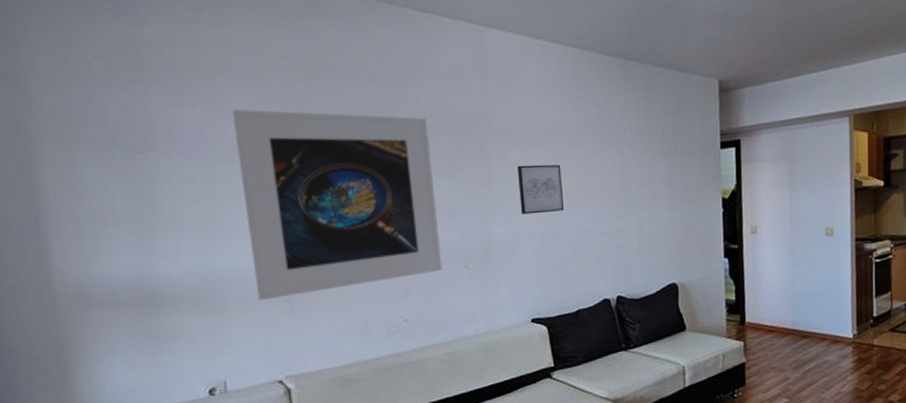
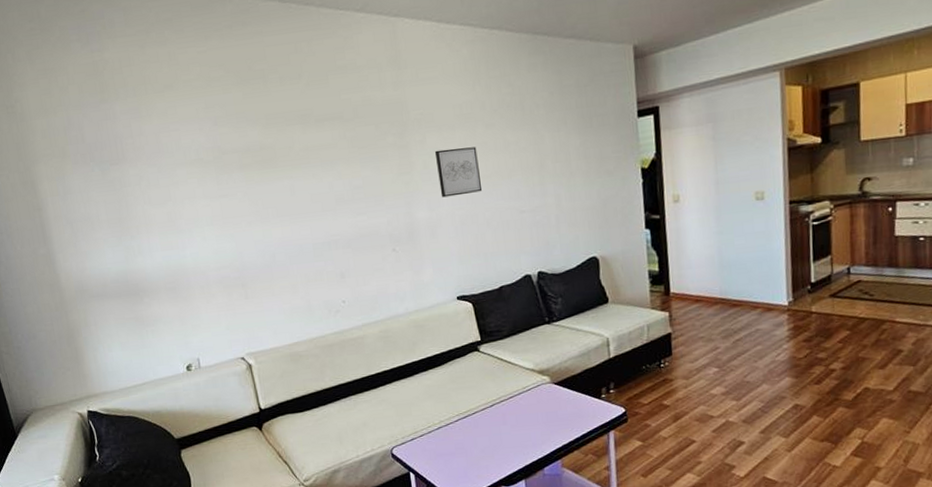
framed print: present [232,109,443,300] -> none [182,112,373,288]

